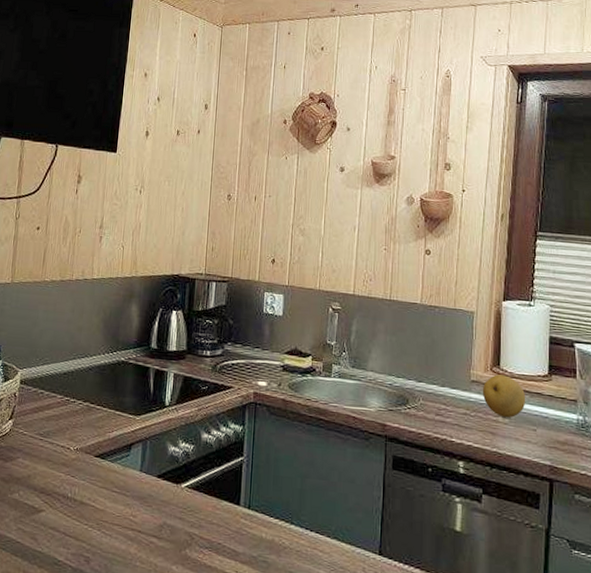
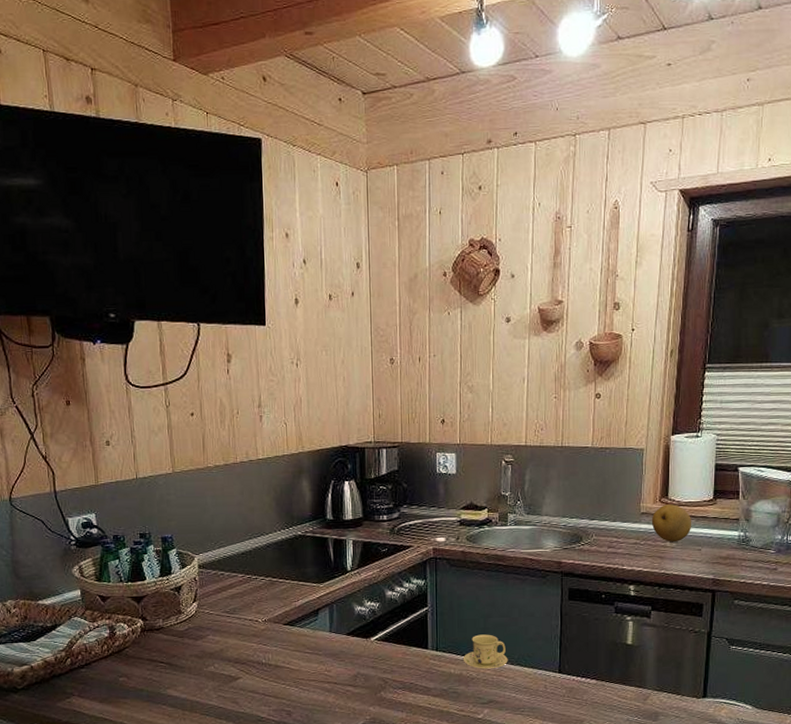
cup and saucer: none [276,496,325,540] -> present [463,634,508,669]

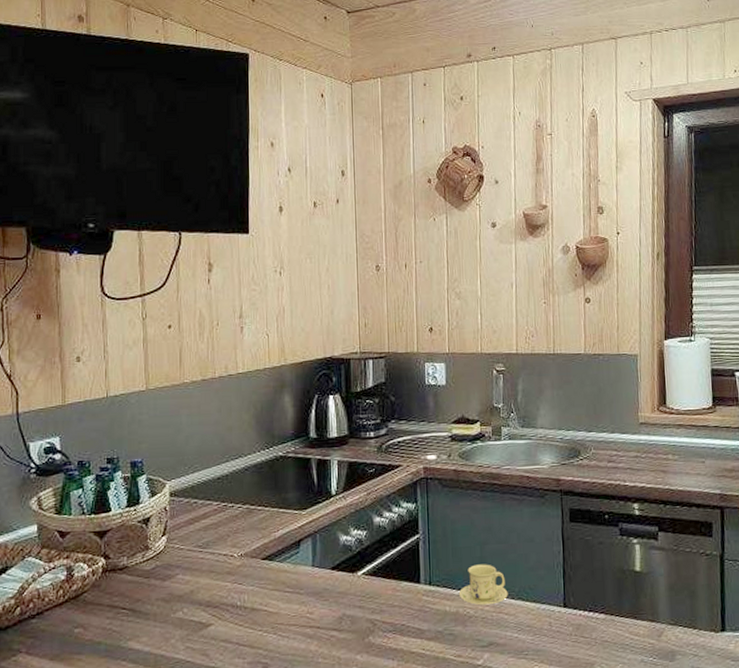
fruit: present [651,504,692,542] -> none [650,413,693,454]

